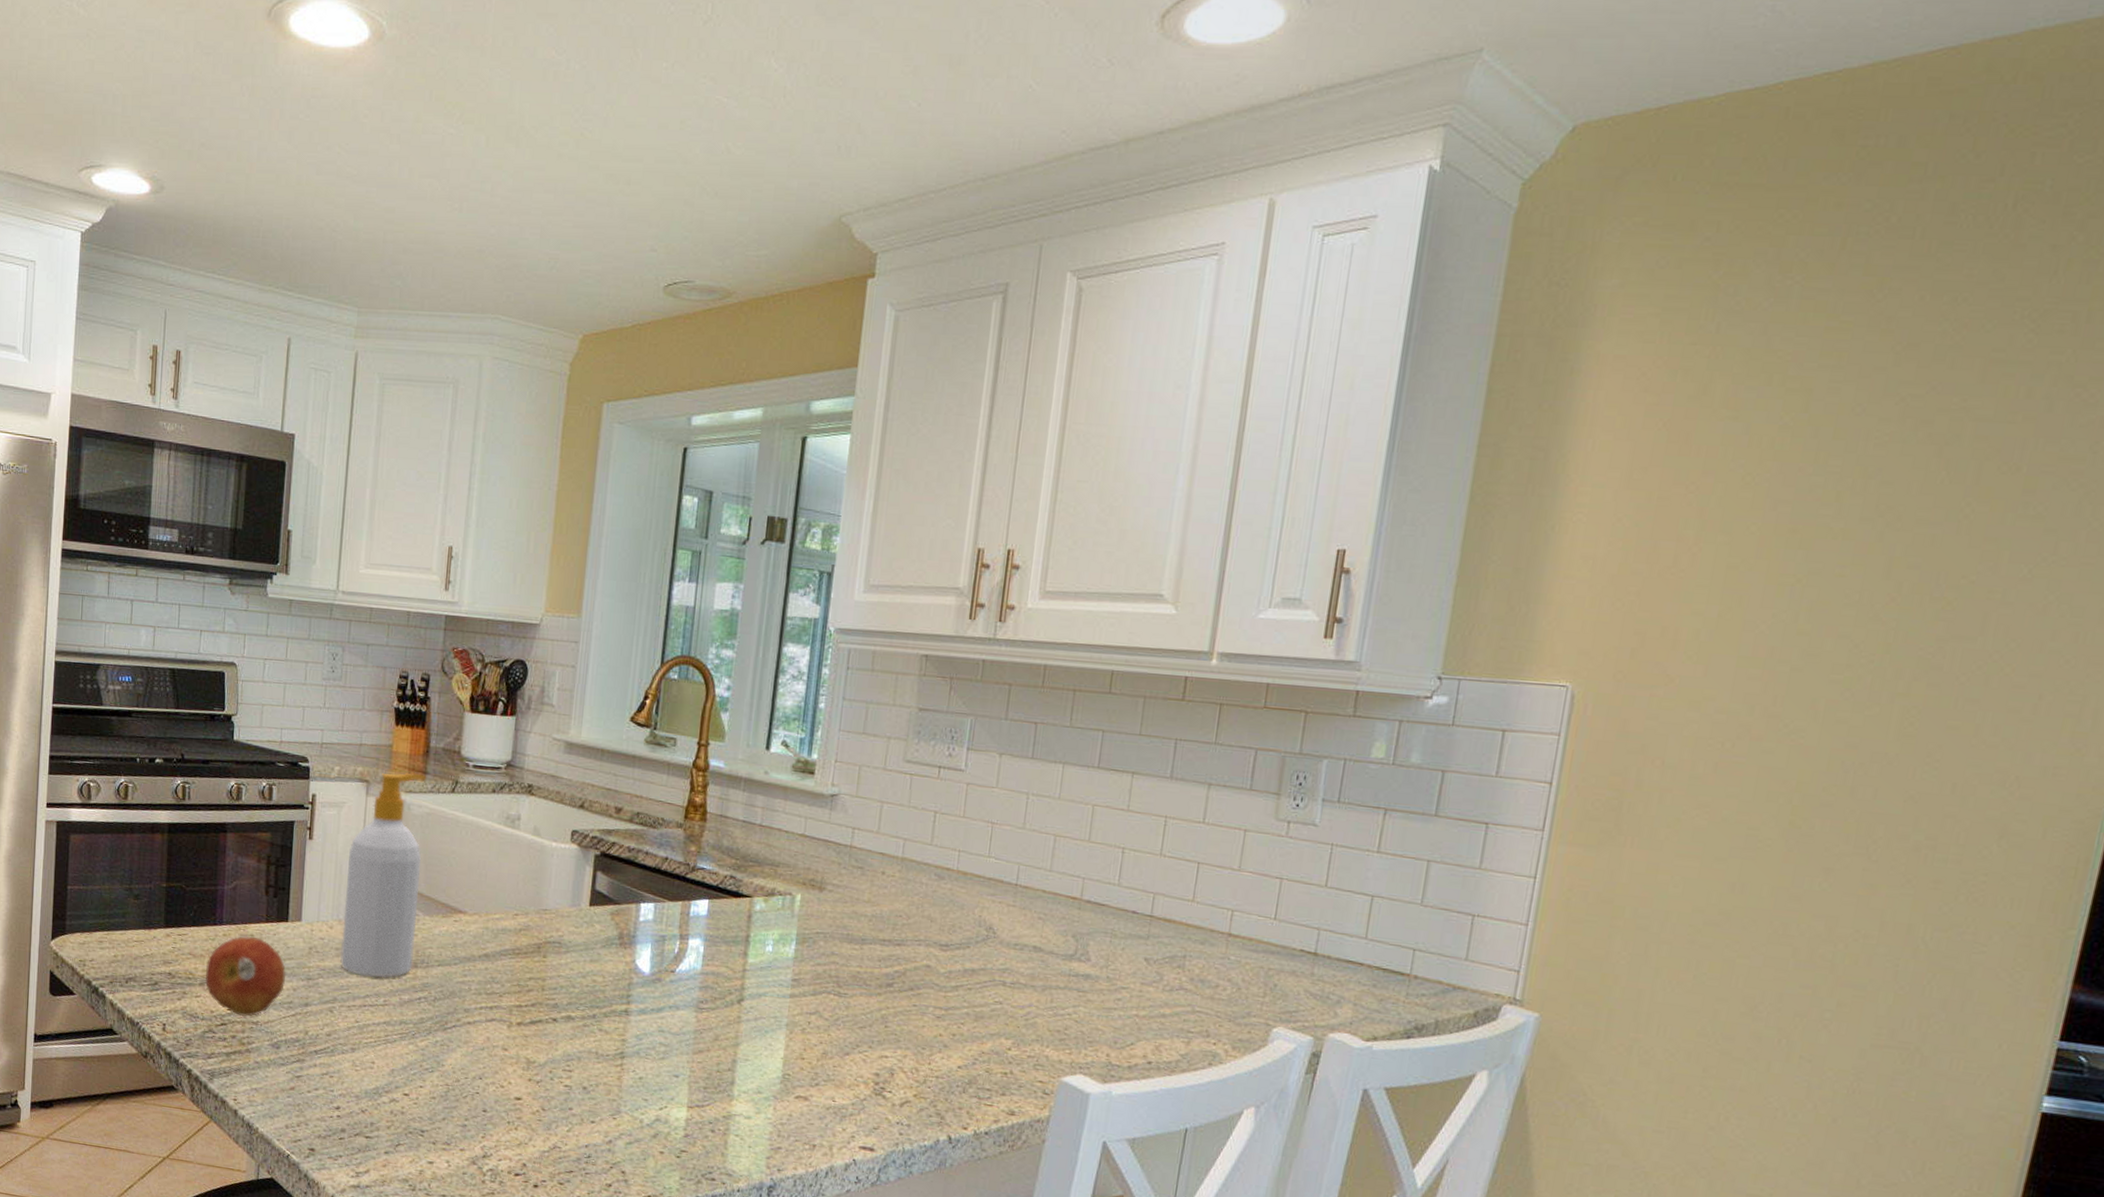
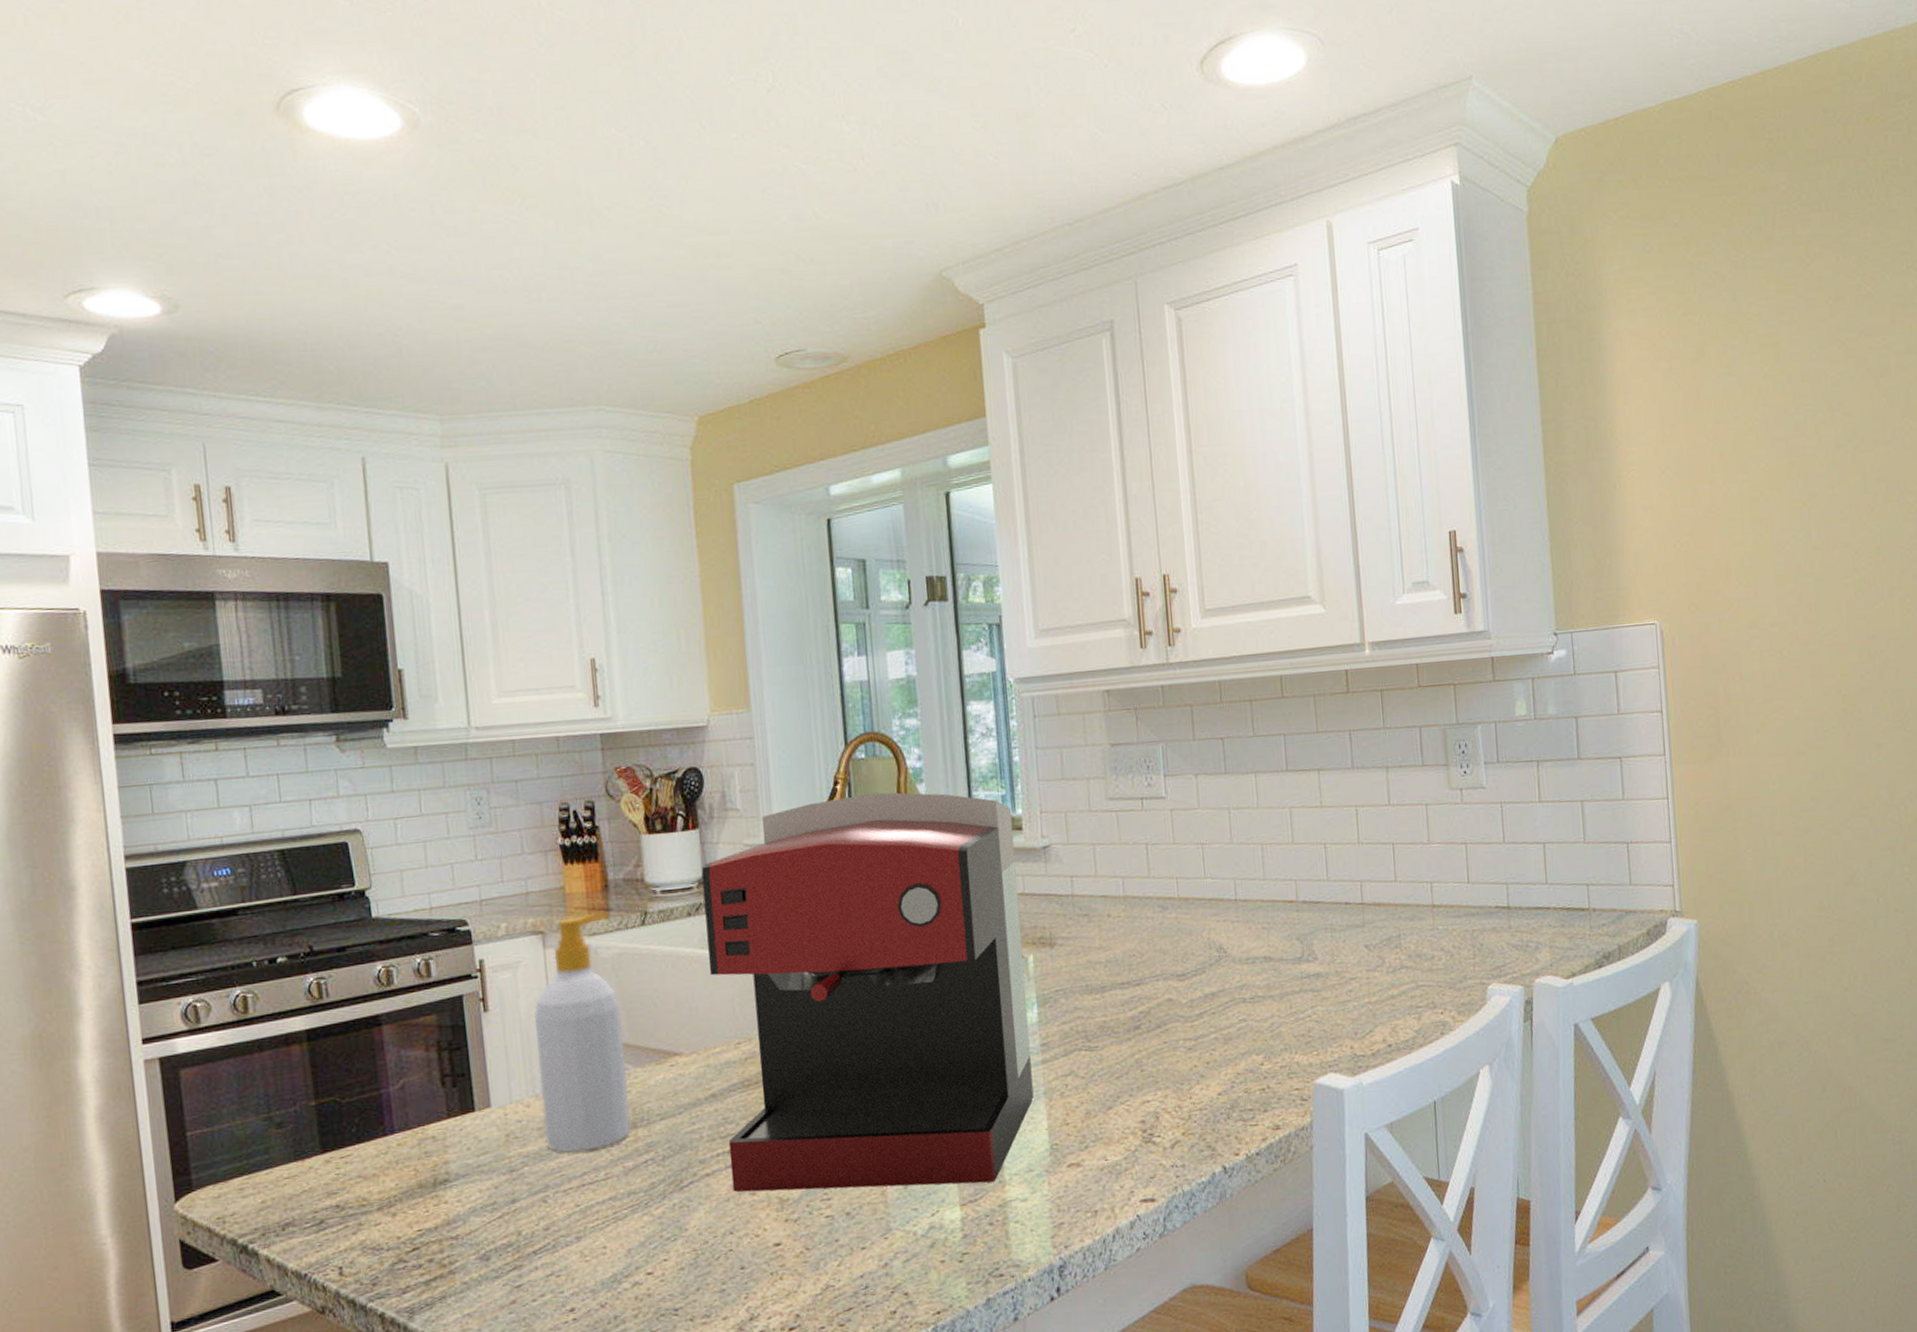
fruit: present [204,936,286,1017] -> none [382,1138,484,1235]
coffee maker: none [488,711,808,1094] -> present [701,792,1034,1192]

